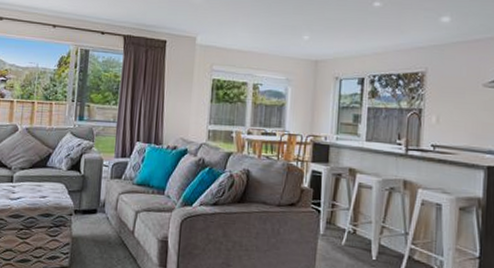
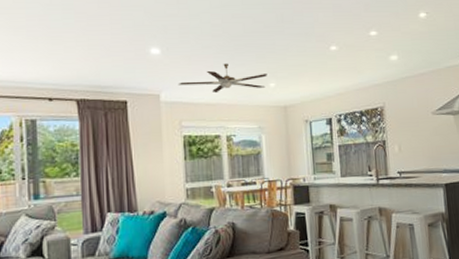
ceiling fan: none [214,12,302,41] -> present [177,63,267,94]

